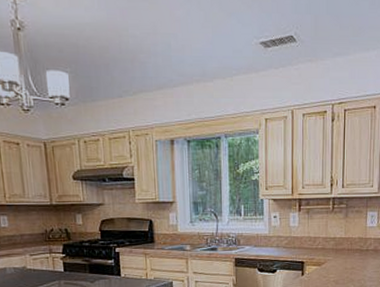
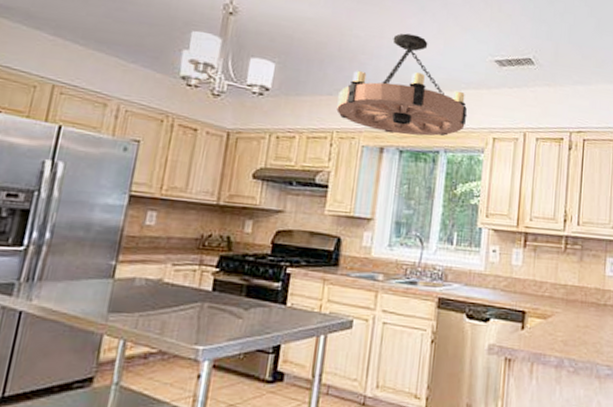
chandelier: none [127,26,241,126] -> present [336,33,468,136]

